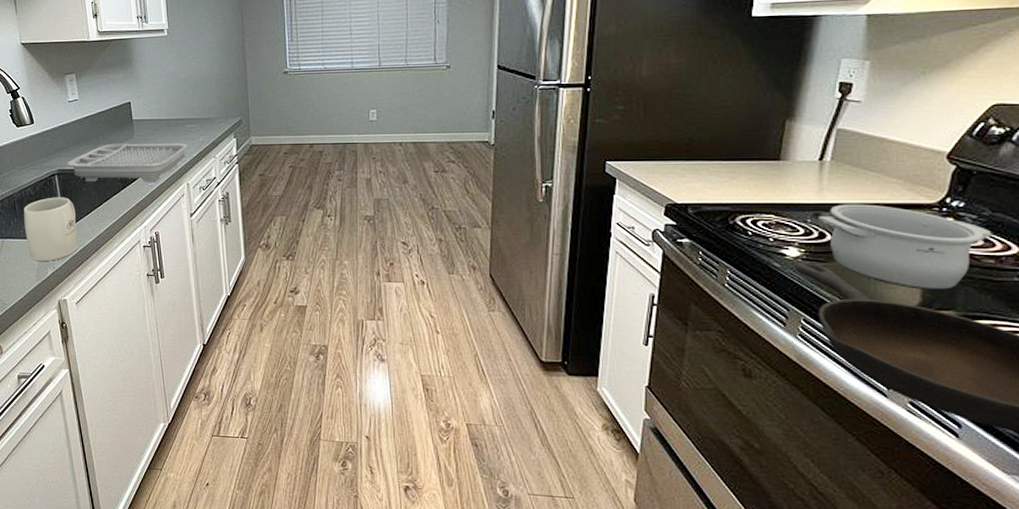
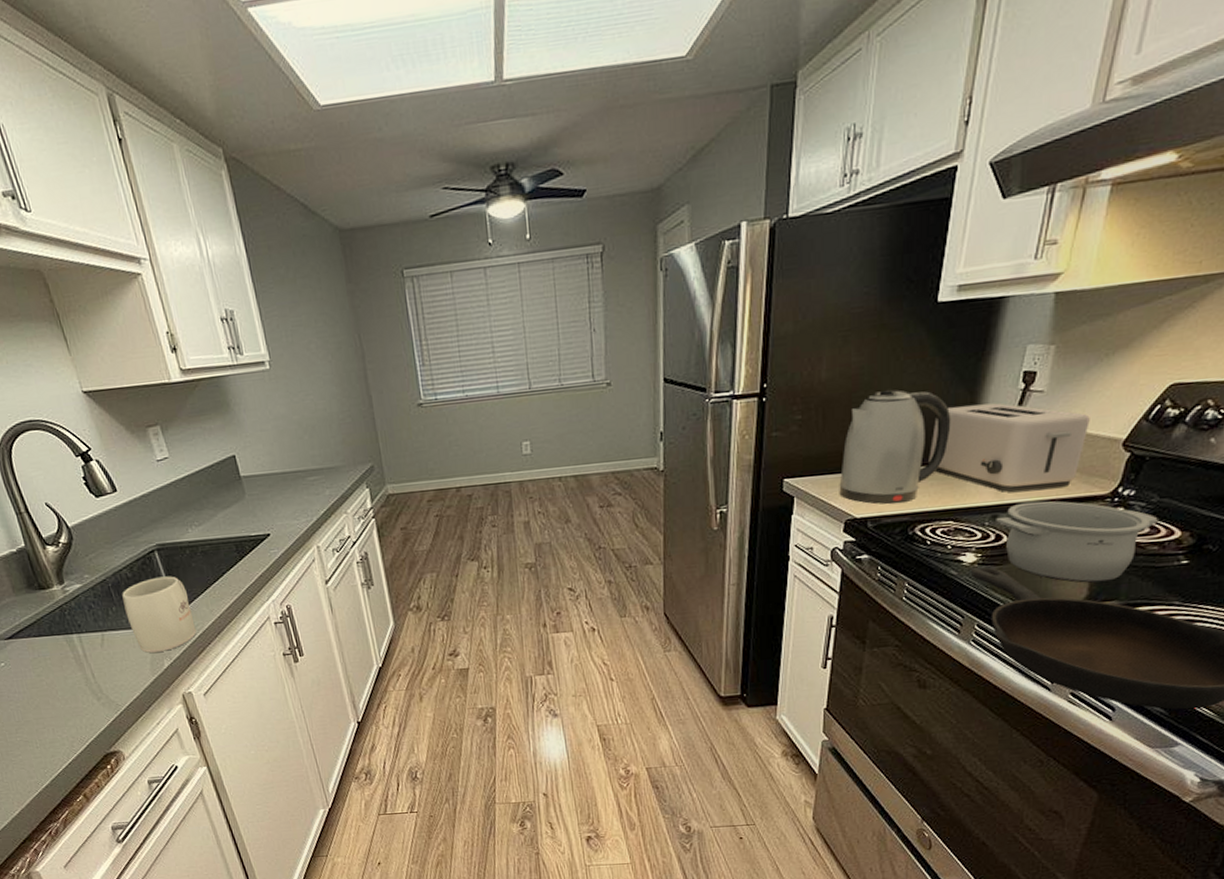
dish rack: present [67,143,189,183] -> none [167,499,314,556]
kettle: none [659,89,769,193] -> present [839,389,951,504]
toaster: none [747,109,911,193] -> present [929,402,1090,492]

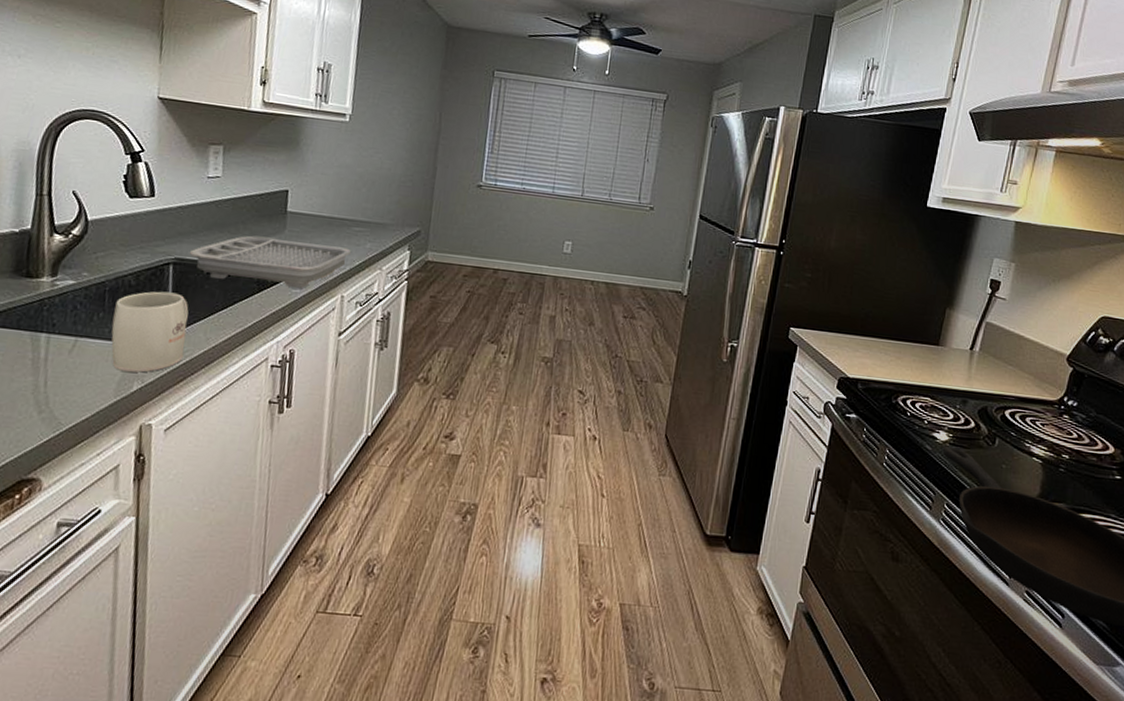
dish rack: none [167,499,314,556] -> present [189,235,352,288]
kettle: present [839,389,951,504] -> none [836,268,933,372]
toaster: present [929,402,1090,492] -> none [913,296,1041,388]
cooking pot: present [996,501,1158,583] -> none [965,393,1096,483]

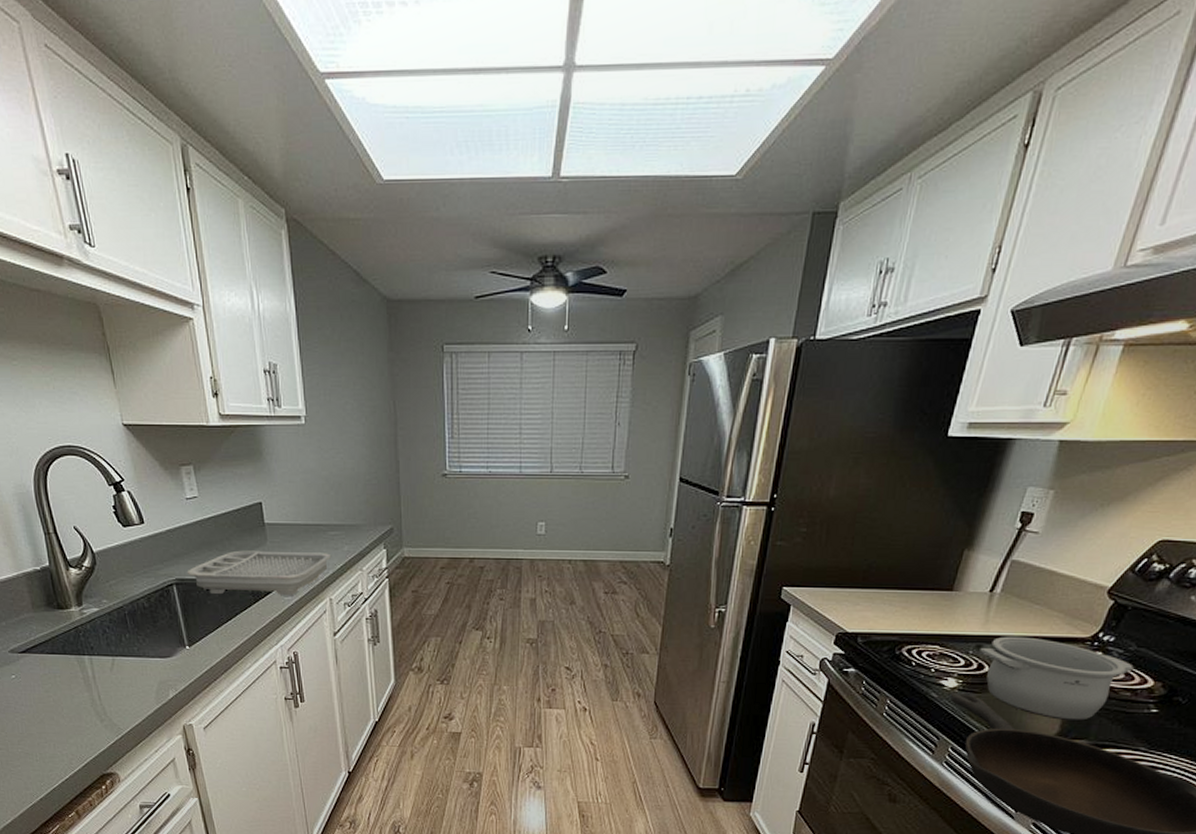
mug: present [111,291,189,373] -> none [137,610,204,682]
cooking pot: none [965,393,1096,483] -> present [980,636,1134,720]

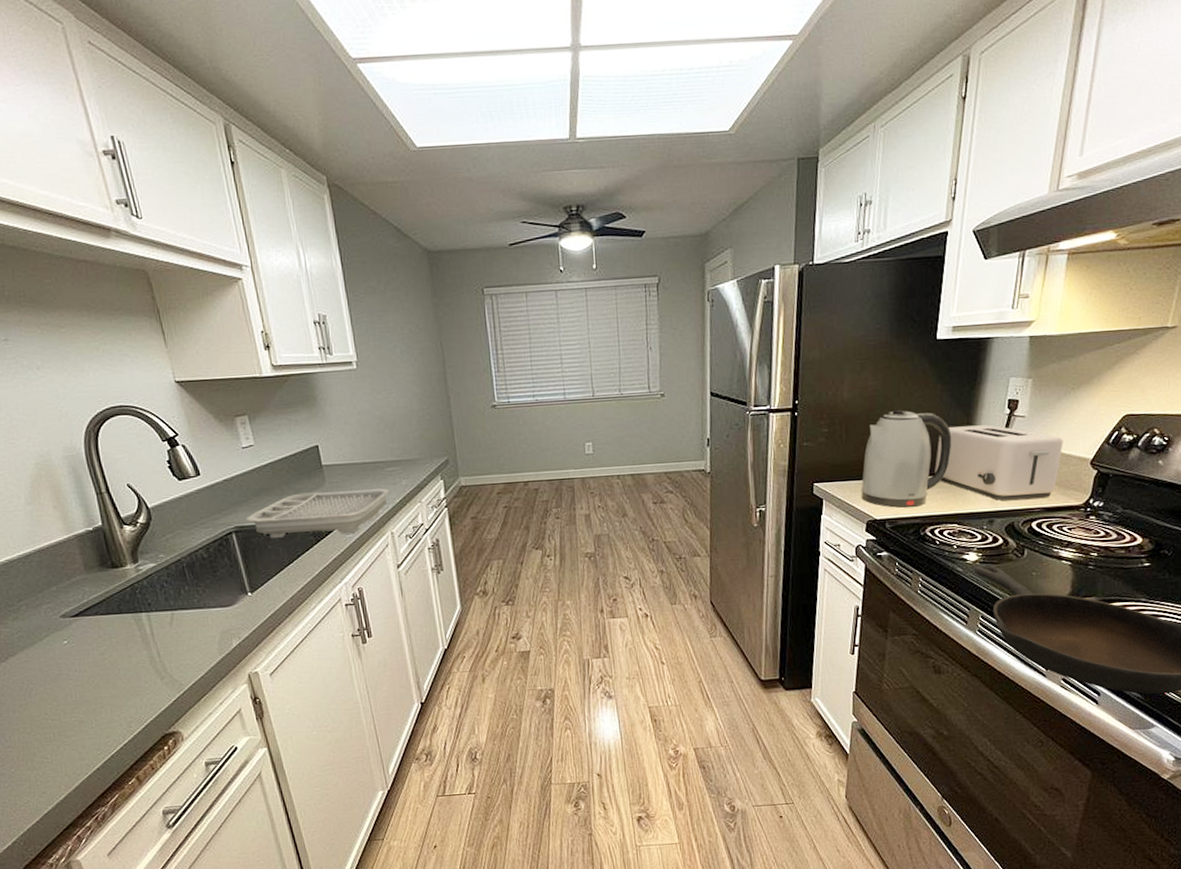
kettle: none [834,513,949,622] -> present [861,409,952,508]
toaster: none [922,538,1080,627] -> present [935,424,1063,500]
cooking pot: present [980,636,1134,720] -> none [992,509,1123,581]

